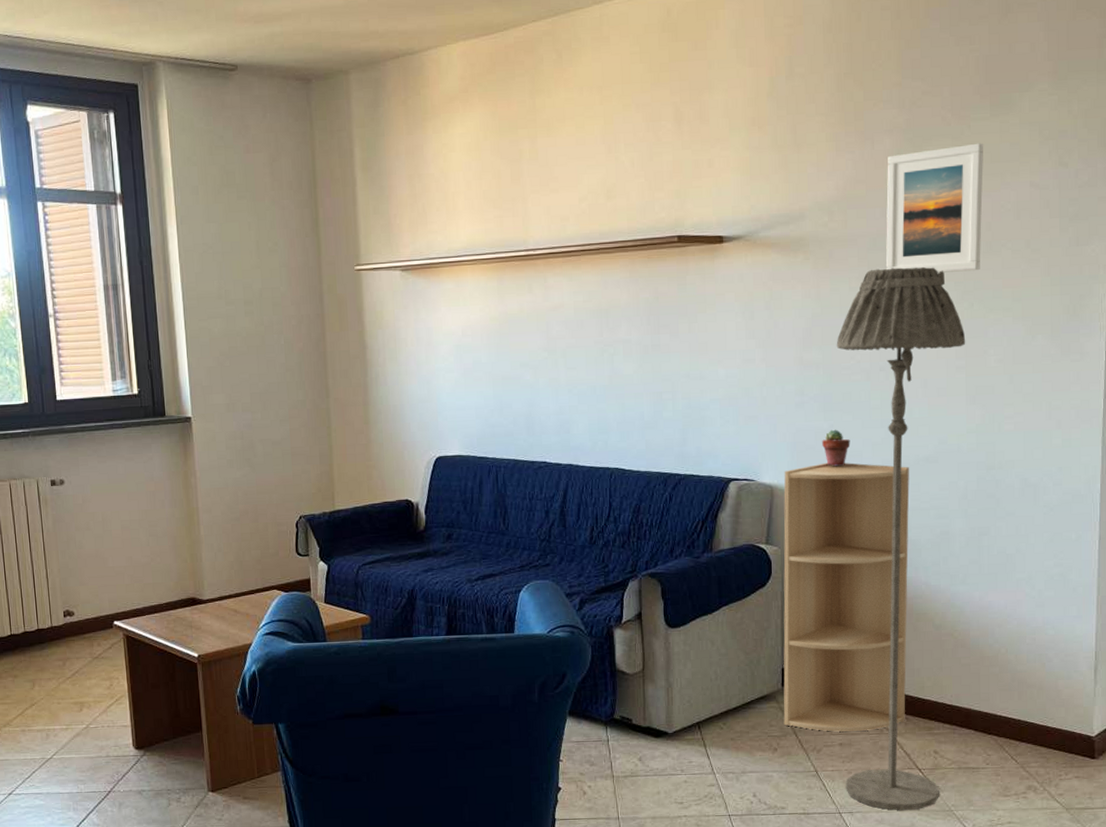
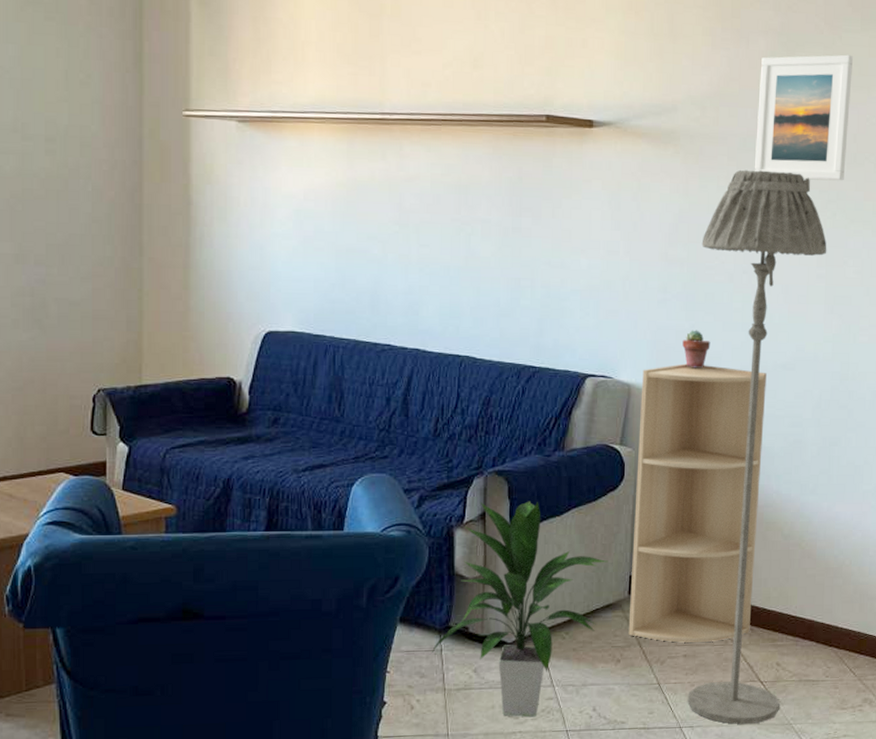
indoor plant: none [599,600,761,803] -> present [431,501,608,718]

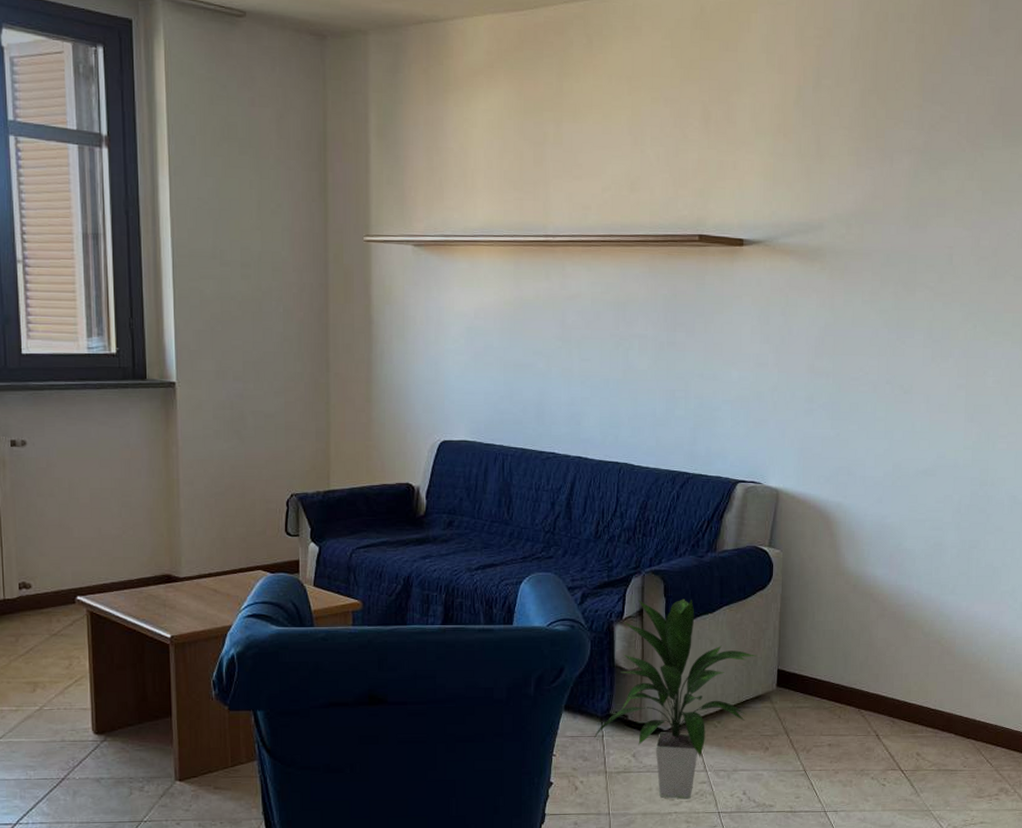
shelf: present [628,363,767,643] -> none [776,470,908,733]
potted succulent: present [682,330,711,367] -> none [828,438,855,473]
floor lamp: present [687,169,827,724] -> none [832,284,968,810]
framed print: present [754,54,853,181] -> none [897,171,994,294]

